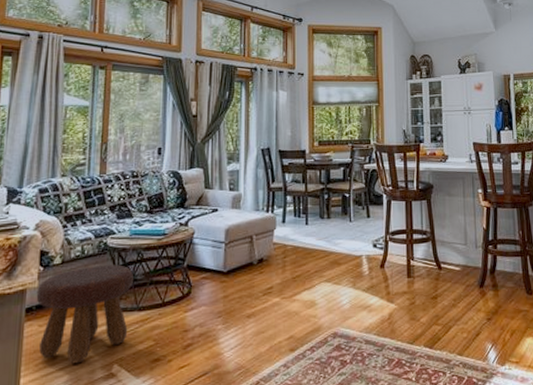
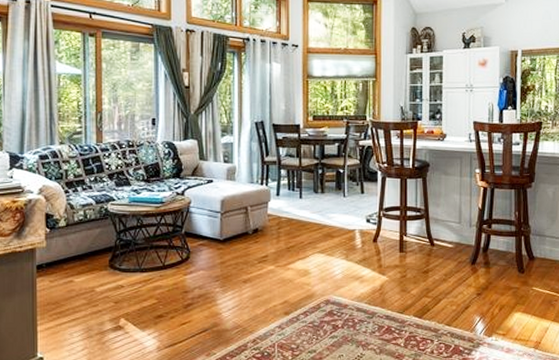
footstool: present [36,265,134,364] -> none [45,229,136,316]

